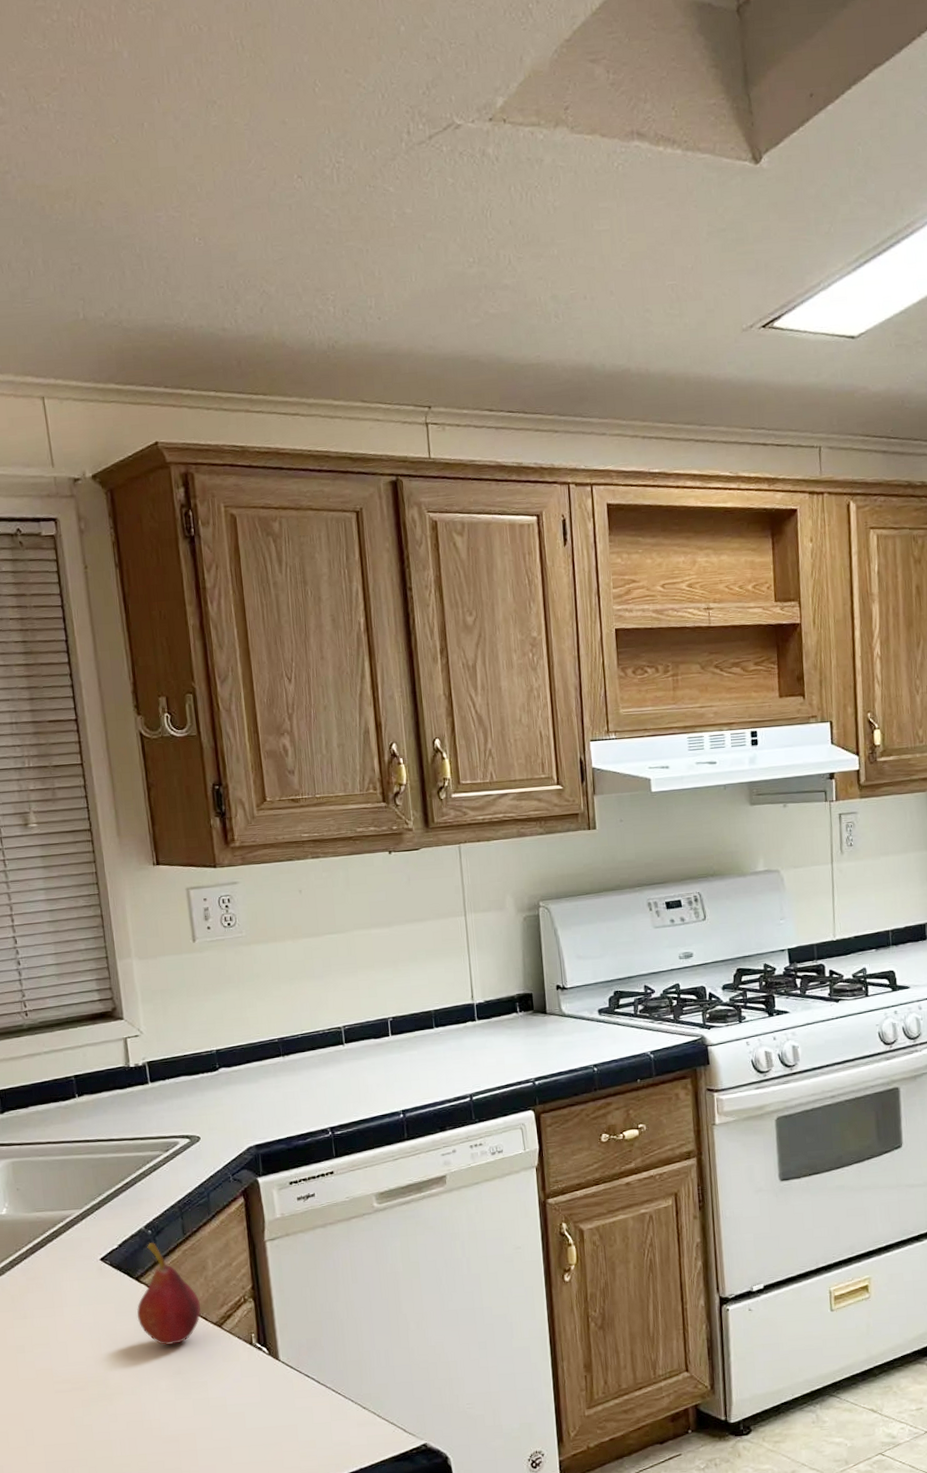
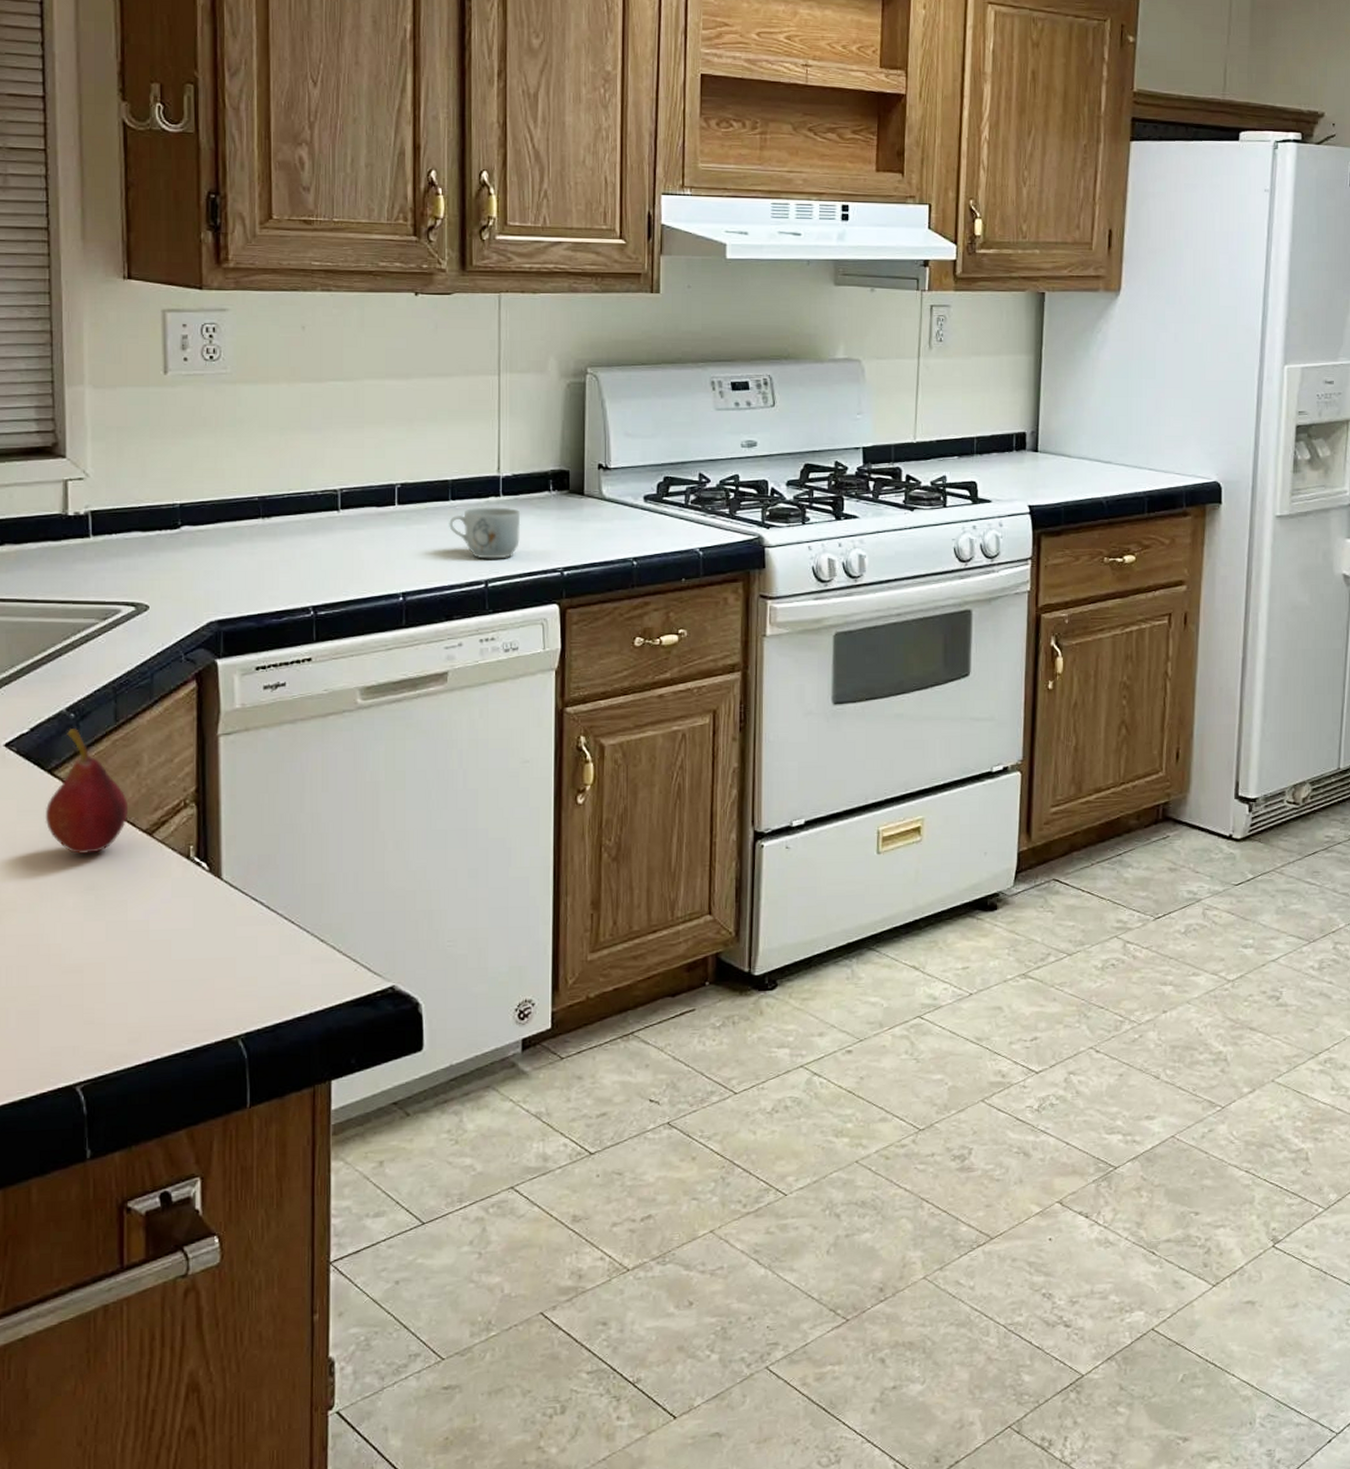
mug: none [435,1029,496,1076] -> present [449,507,521,559]

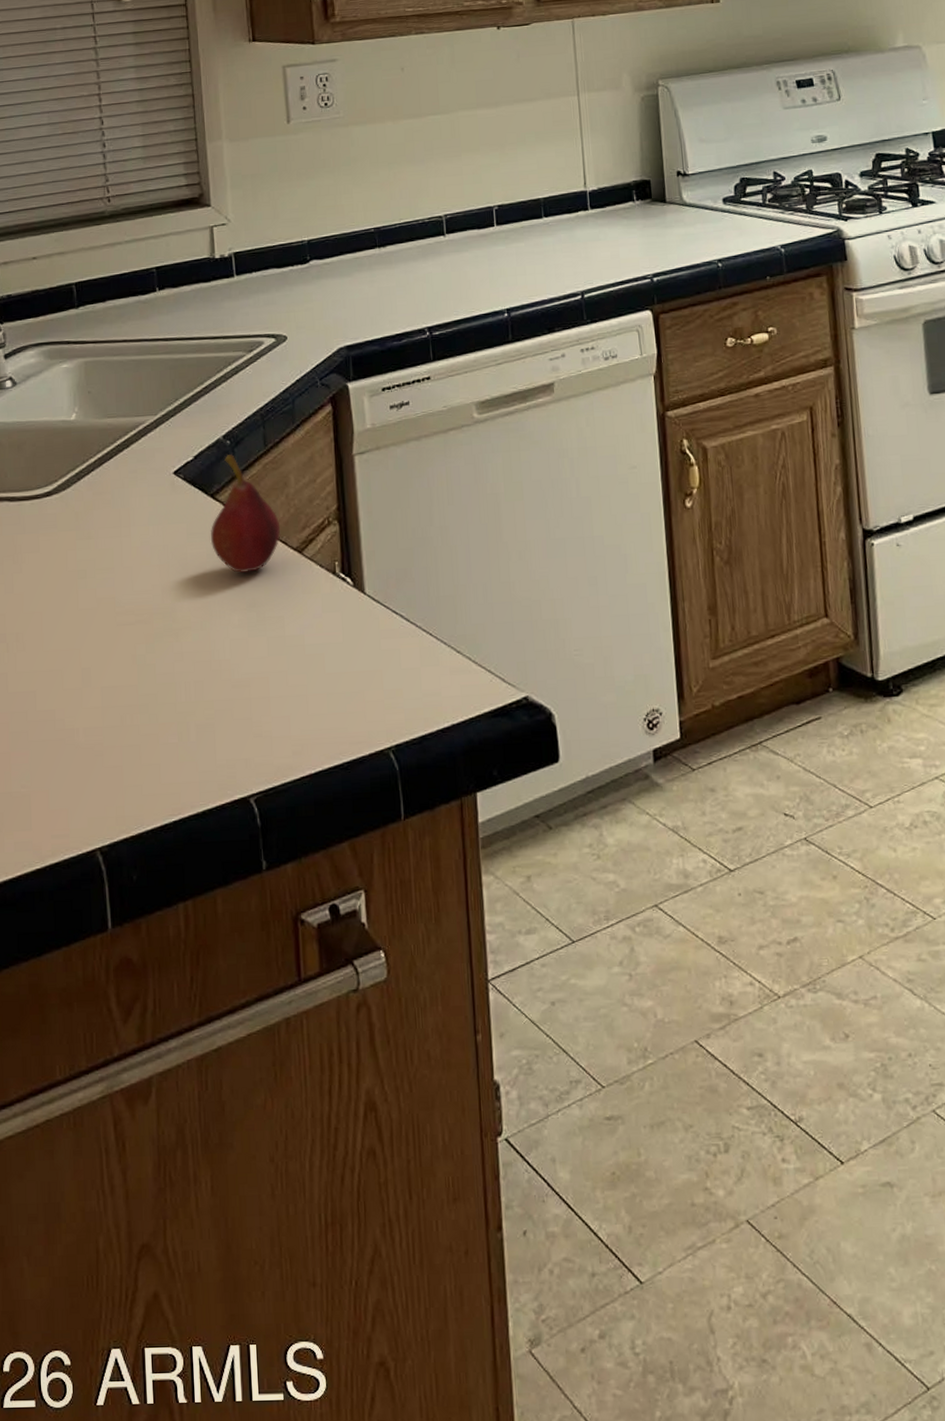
mug: present [449,507,521,559] -> none [544,219,610,271]

